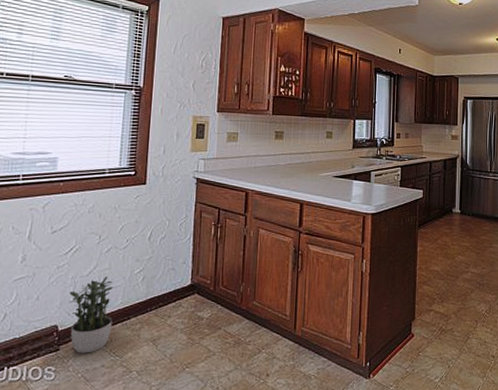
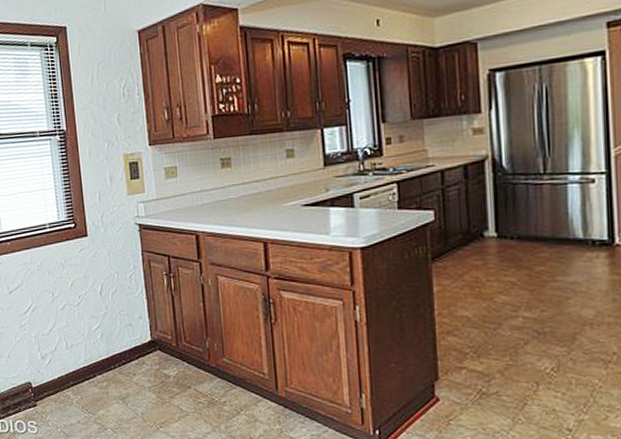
potted plant: present [68,276,114,354] -> none [35,334,80,410]

